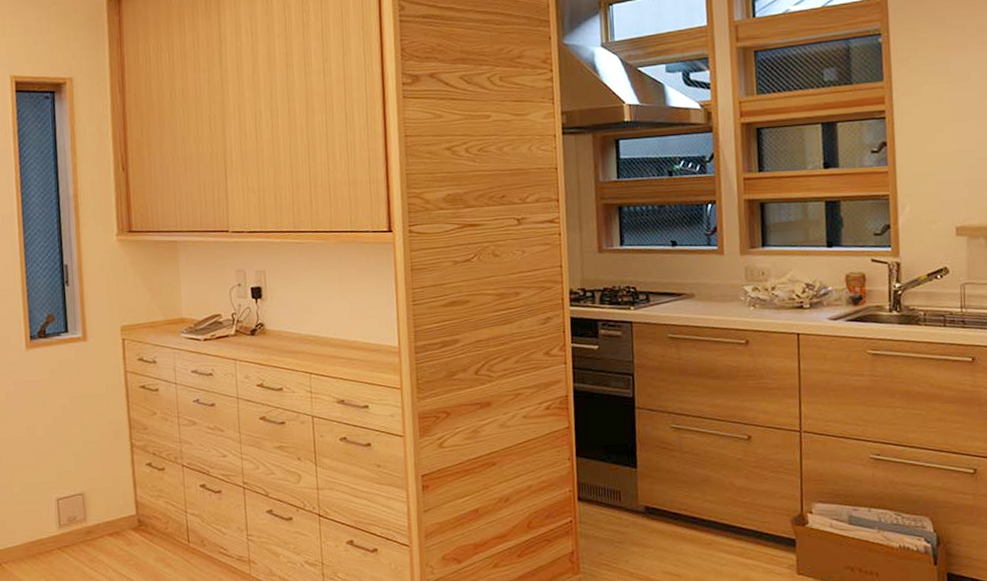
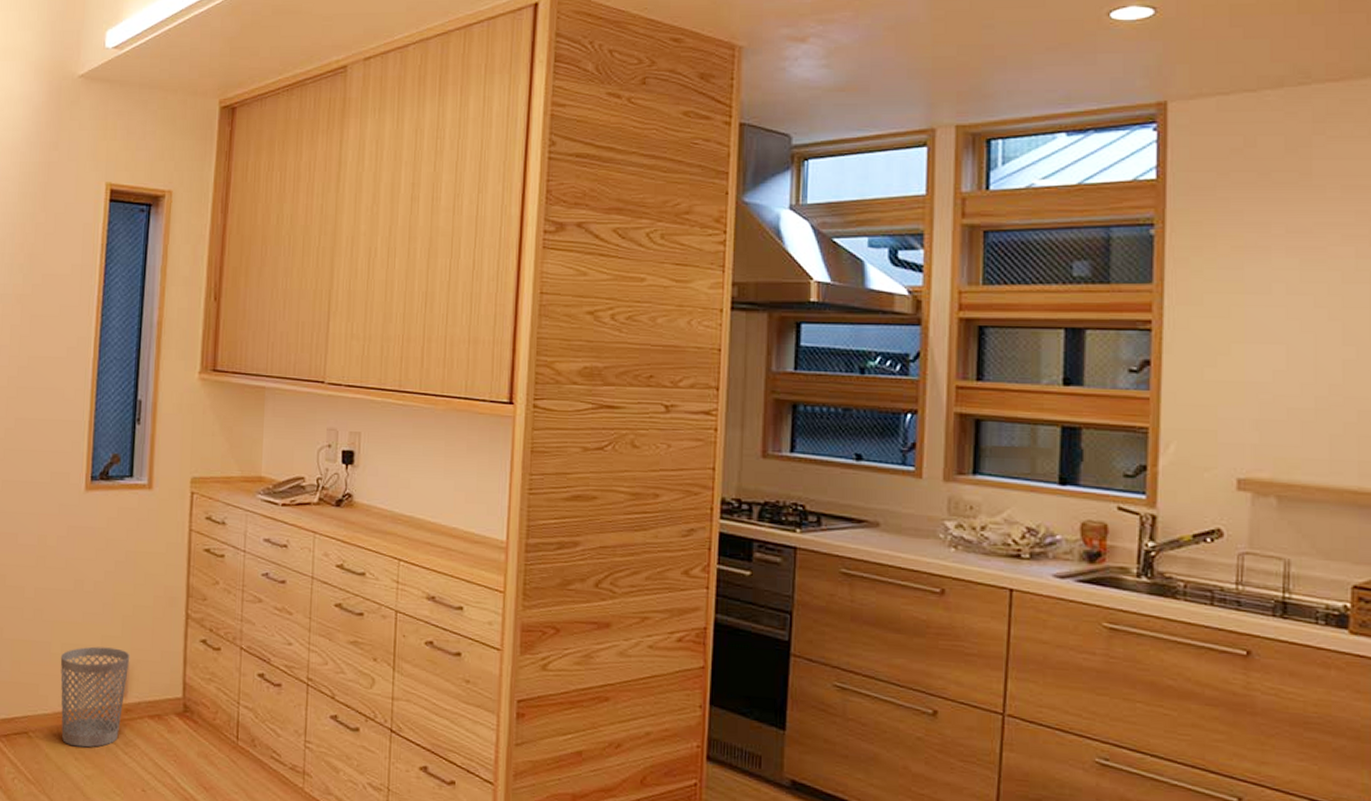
wastebasket: none [22,481,86,570] -> present [60,646,130,748]

